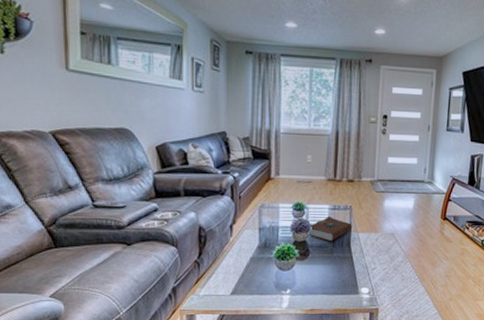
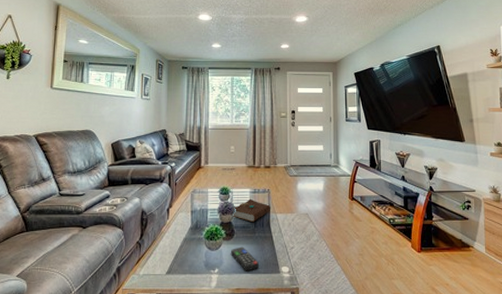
remote control: none [305,267,337,292] -> present [231,246,260,271]

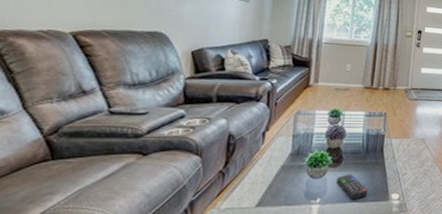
book: present [232,198,271,222] -> none [341,122,387,147]

